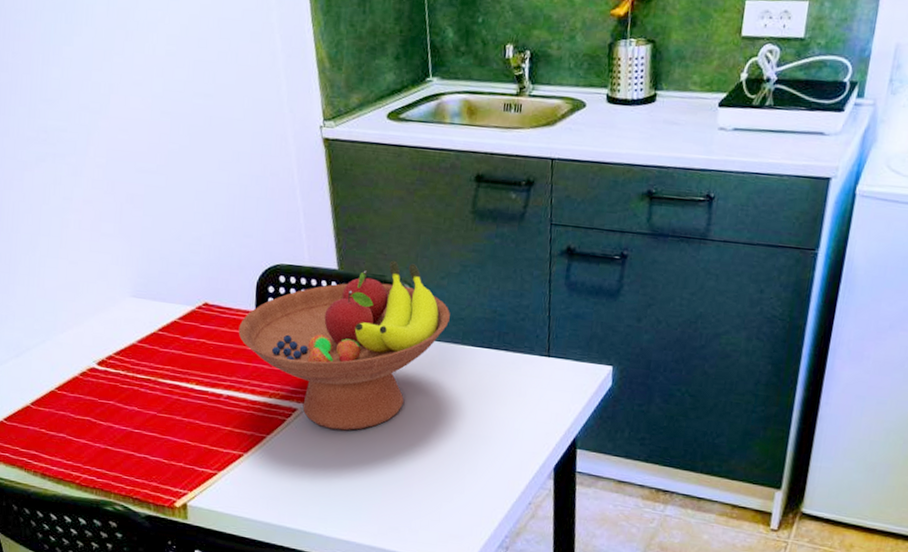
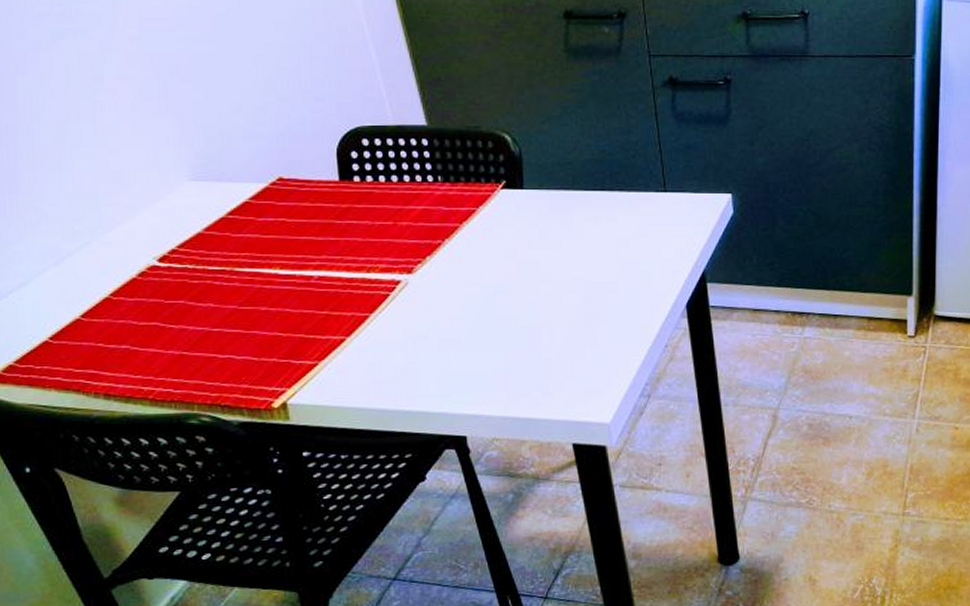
fruit bowl: present [238,260,450,431] -> none [322,109,556,298]

